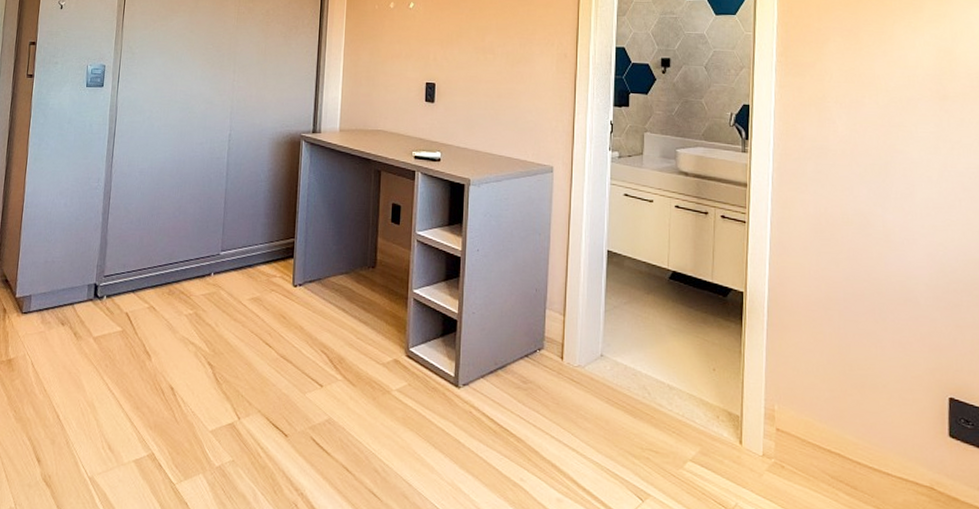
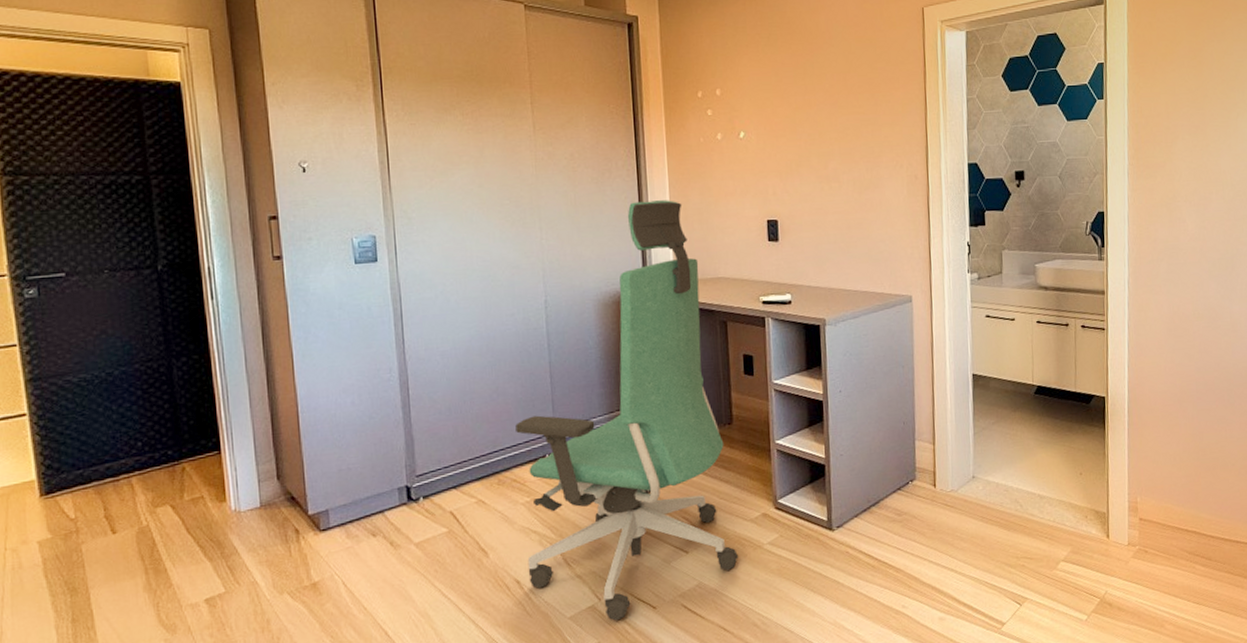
chair: none [181,56,367,442] -> present [515,200,738,621]

